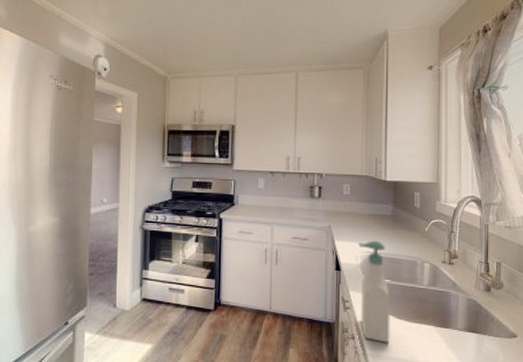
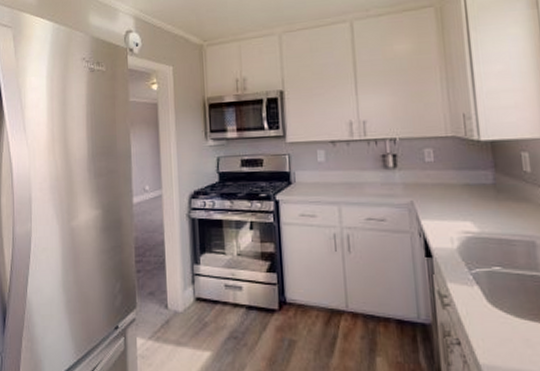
soap bottle: present [357,240,390,343] -> none [451,217,510,350]

